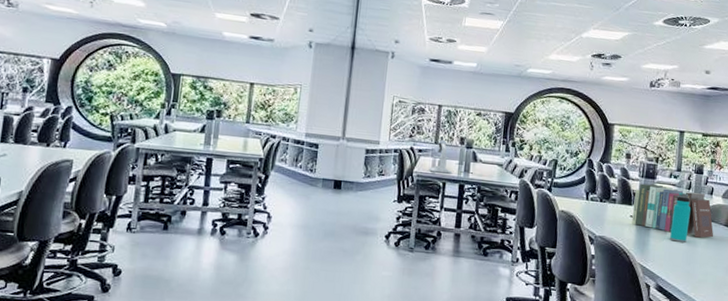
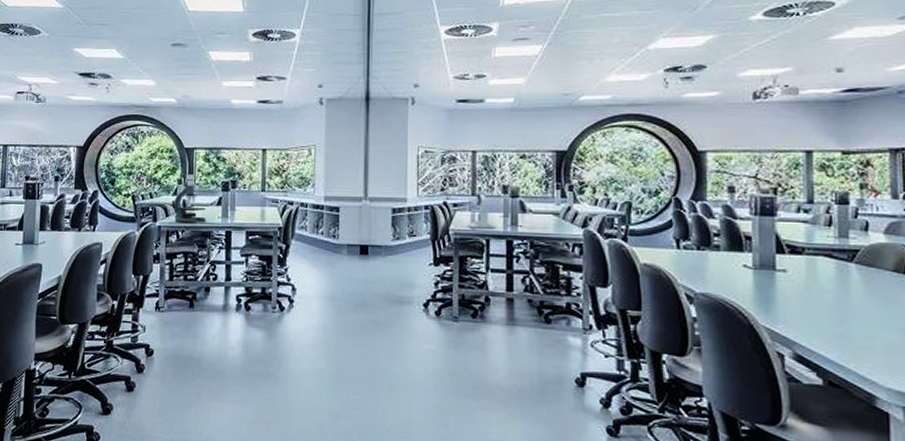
microscope: none [154,98,189,149] -> present [174,173,206,224]
books: present [631,183,714,238] -> none [745,222,877,290]
water bottle: present [670,192,691,243] -> none [807,231,835,297]

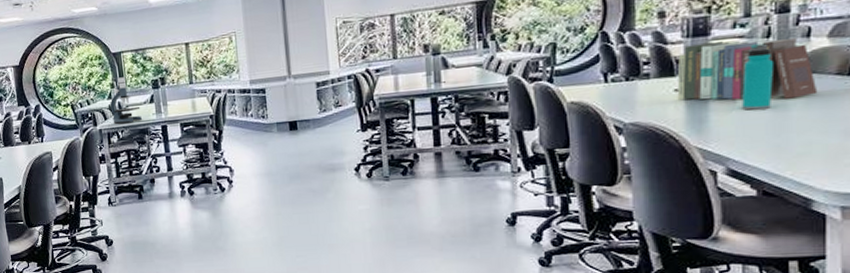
microscope: present [467,187,497,229] -> none [391,49,421,91]
books: none [745,222,877,290] -> present [677,38,818,101]
water bottle: none [807,231,835,297] -> present [742,43,773,111]

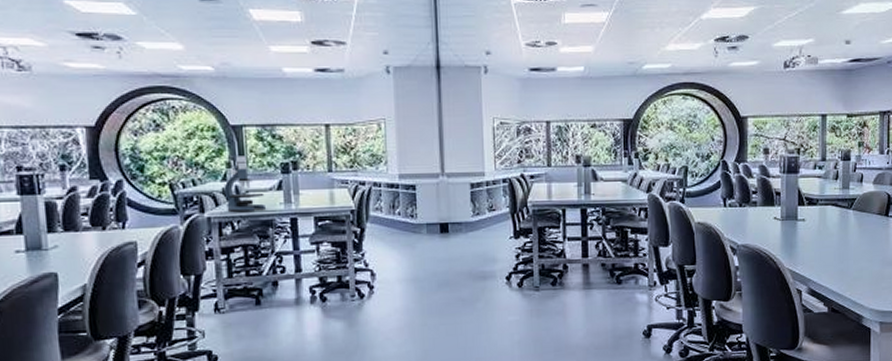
books: present [677,38,818,101] -> none [776,178,867,232]
water bottle: present [742,43,773,111] -> none [819,184,839,239]

